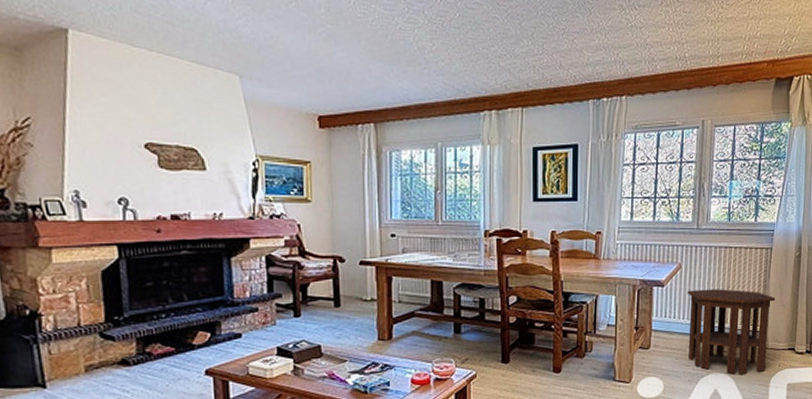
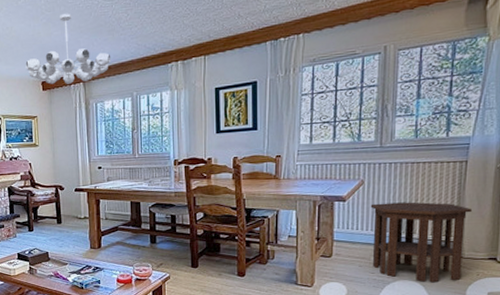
chandelier: none [296,30,411,123] -> present [25,13,111,84]

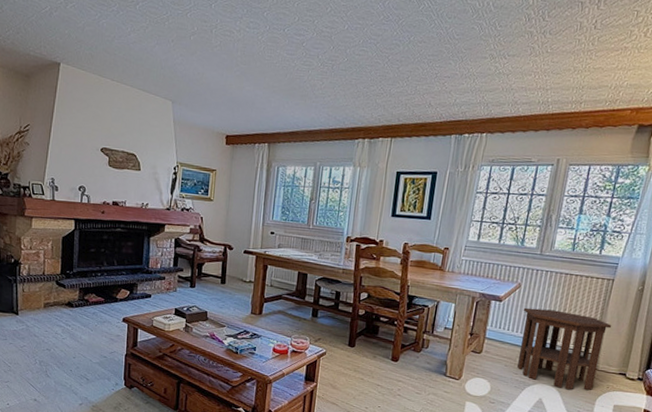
chandelier: present [25,13,111,84] -> none [212,69,300,143]

